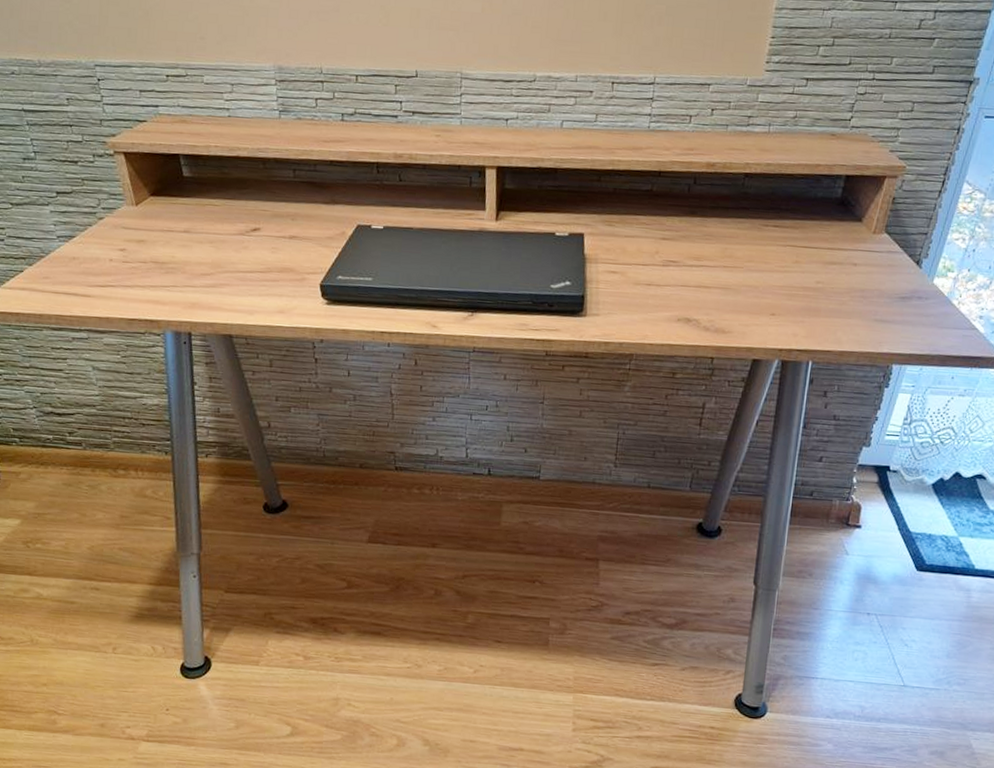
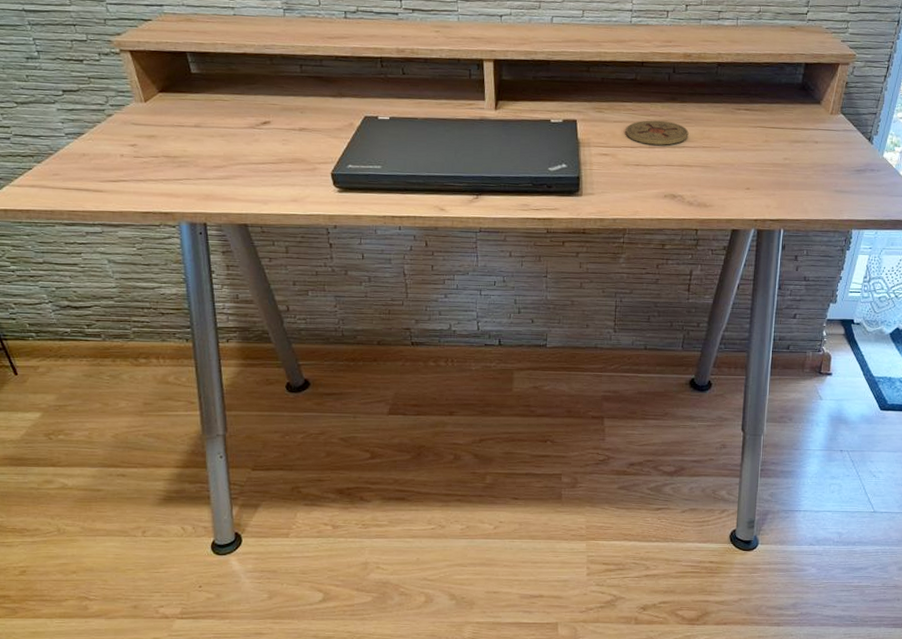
coaster: none [637,235,708,264] -> present [625,120,689,145]

